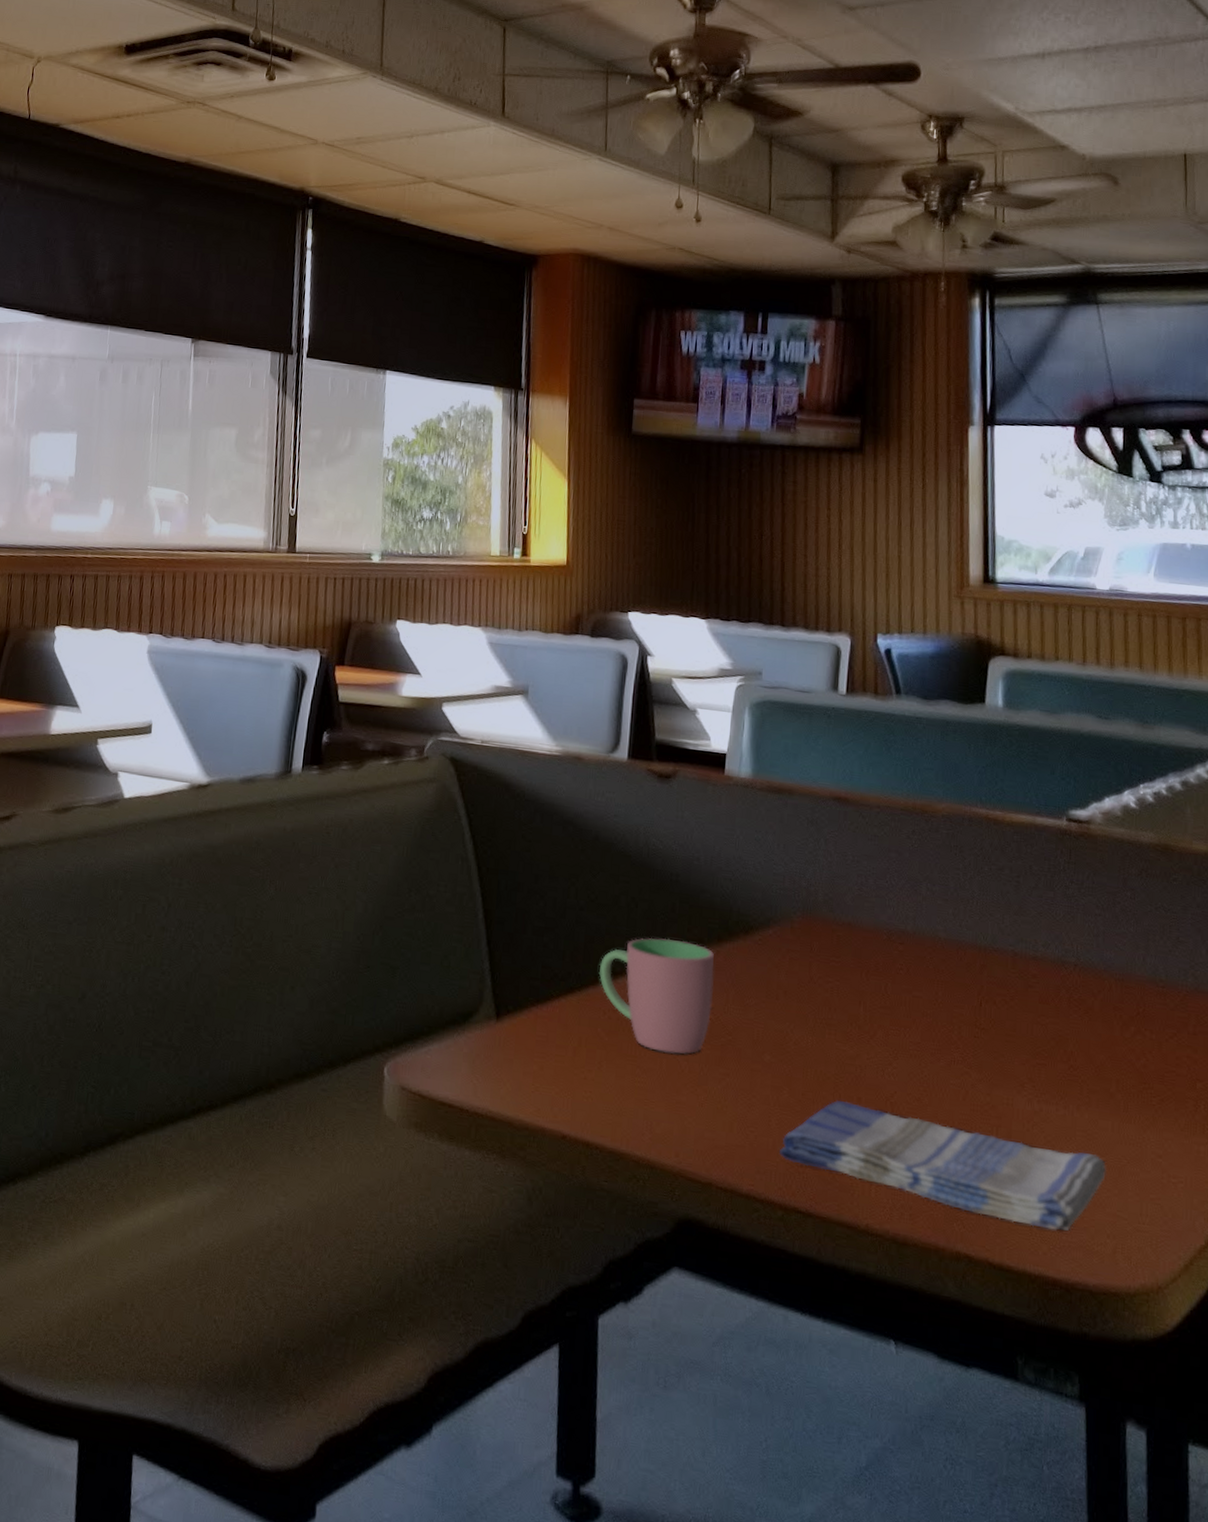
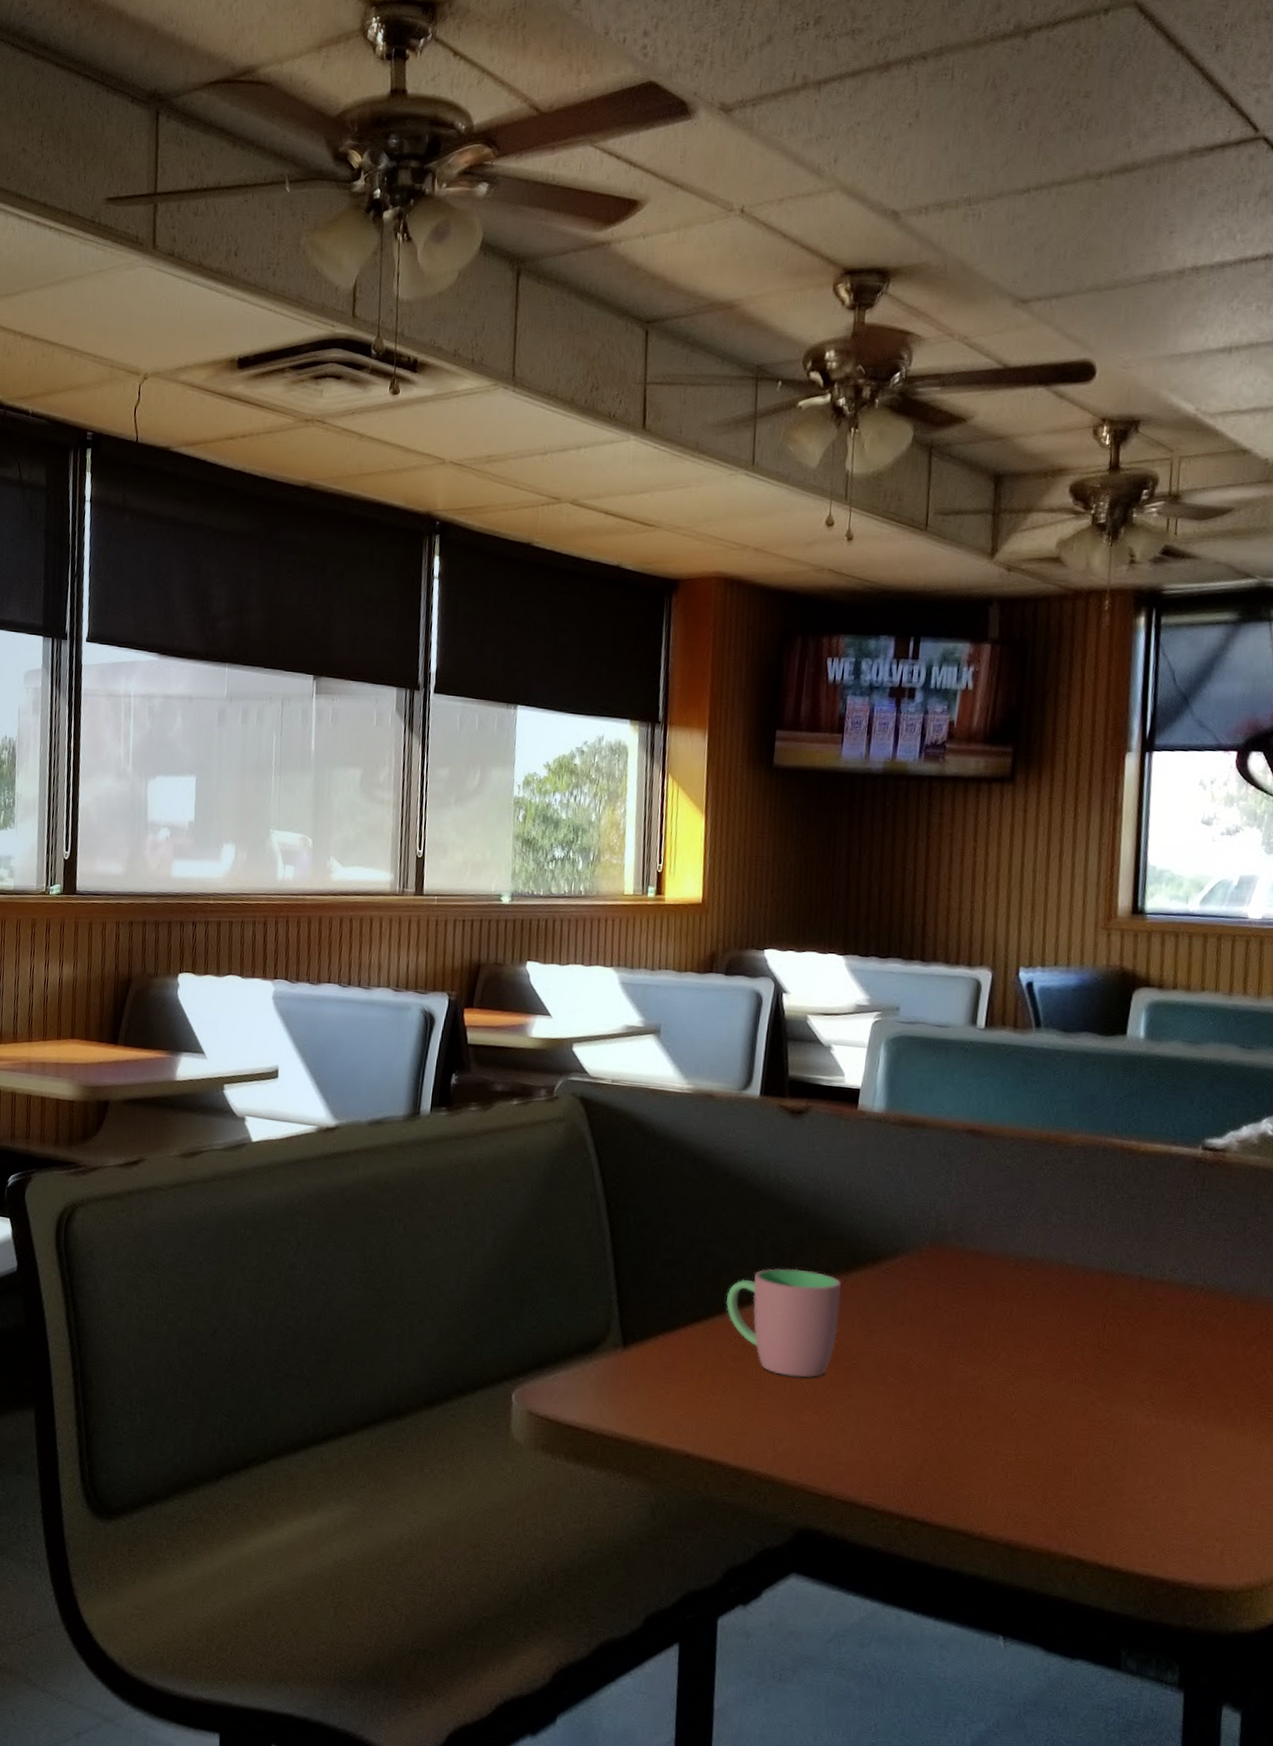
dish towel: present [780,1100,1106,1231] -> none [899,1418,1220,1535]

